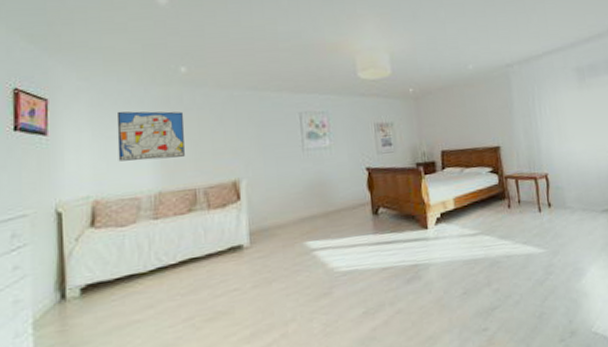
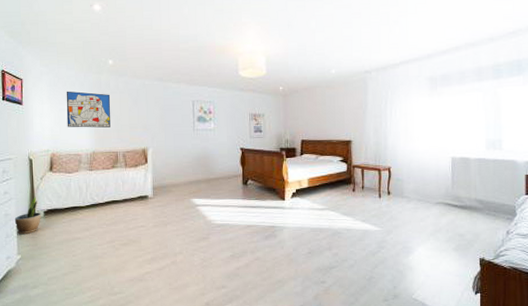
potted plant: none [30,267,75,330] -> present [14,196,41,235]

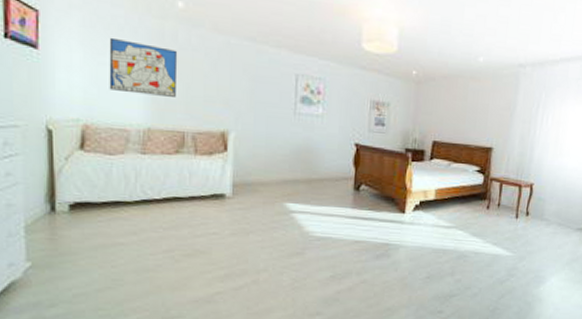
potted plant: present [14,196,41,235] -> none [22,183,64,235]

